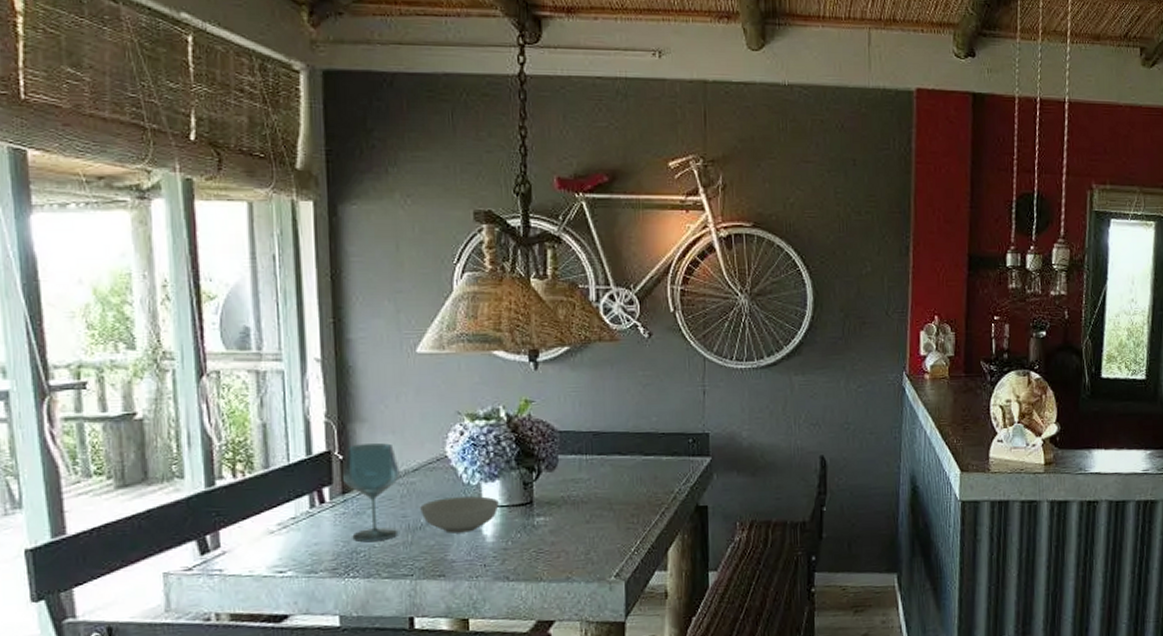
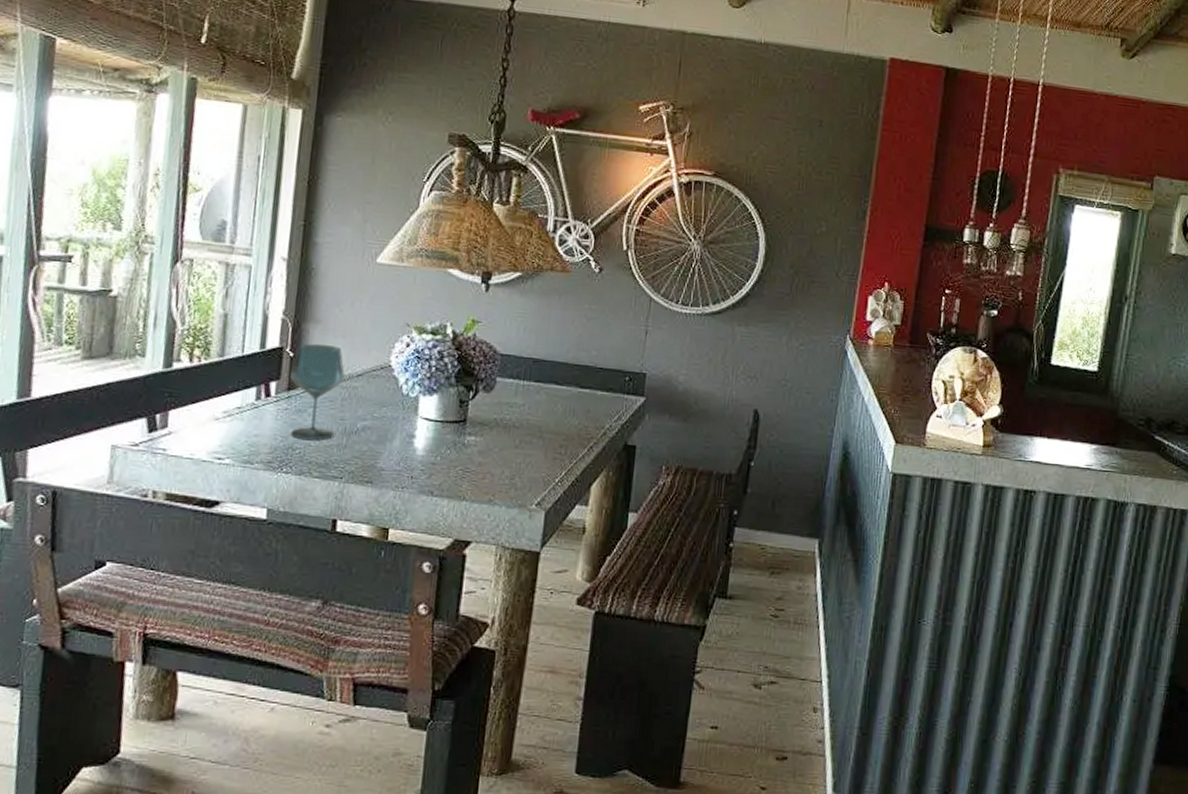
bowl: present [420,496,499,533] -> none [358,406,434,443]

